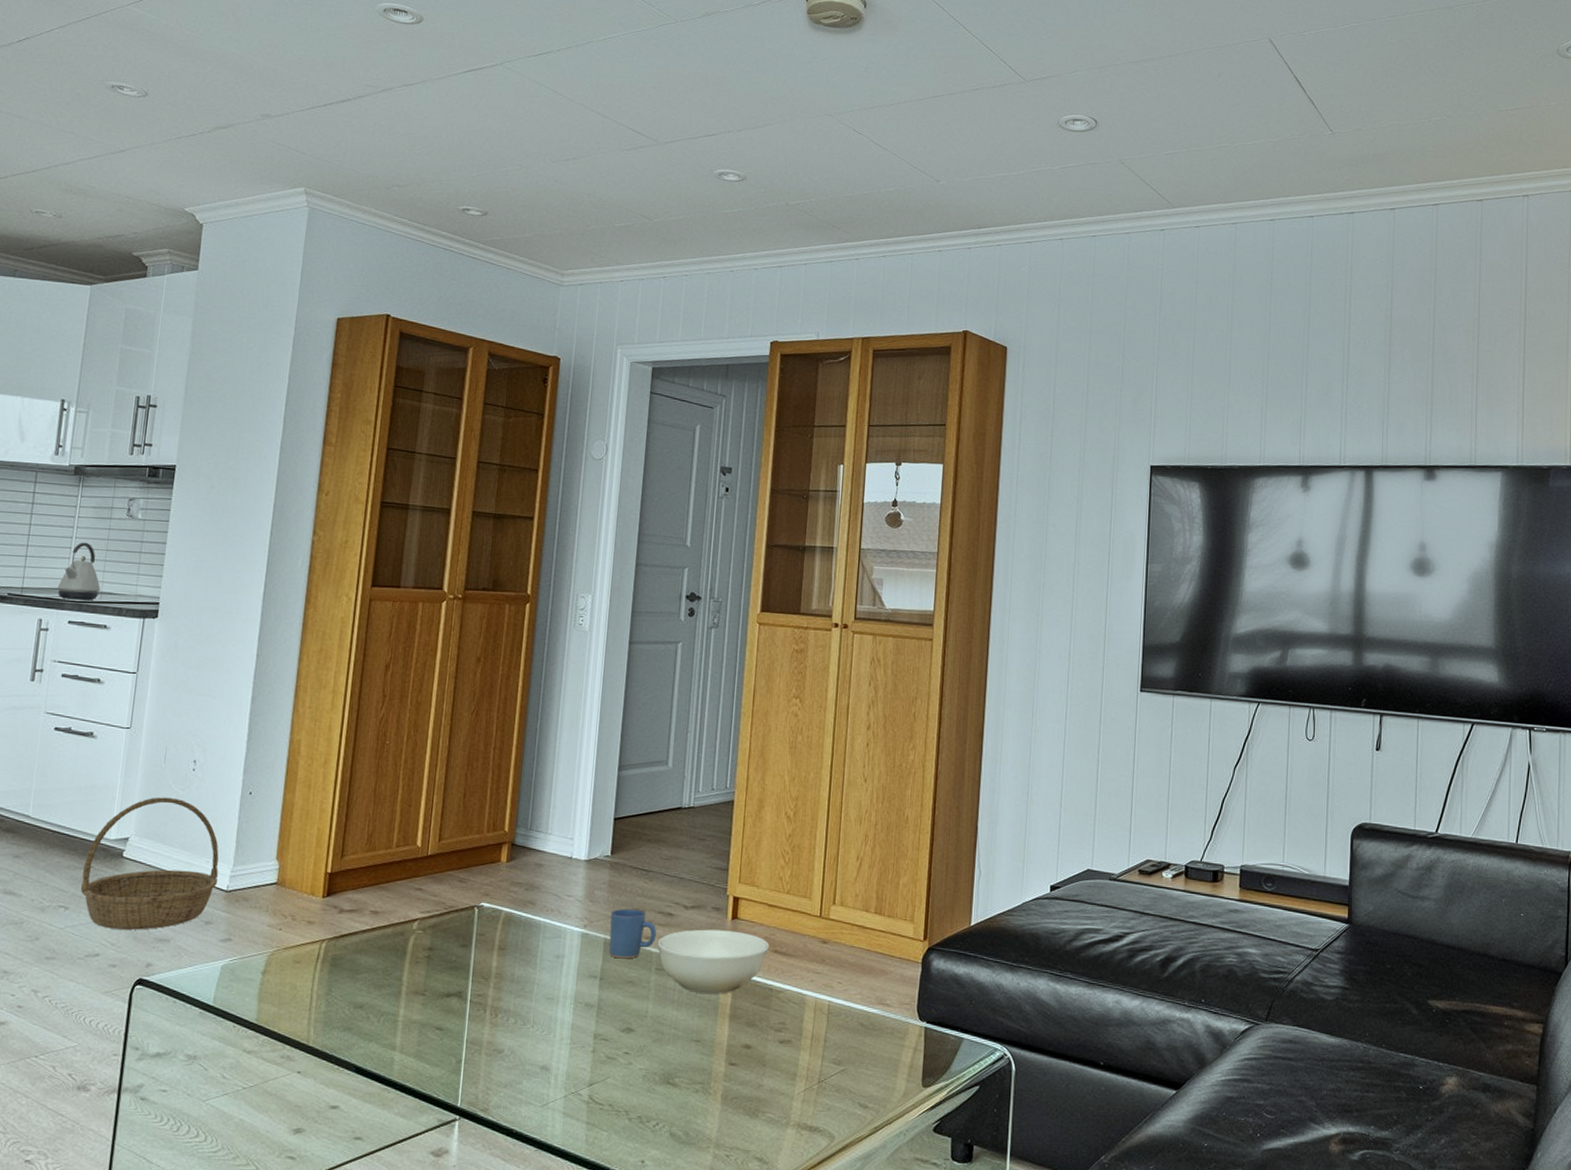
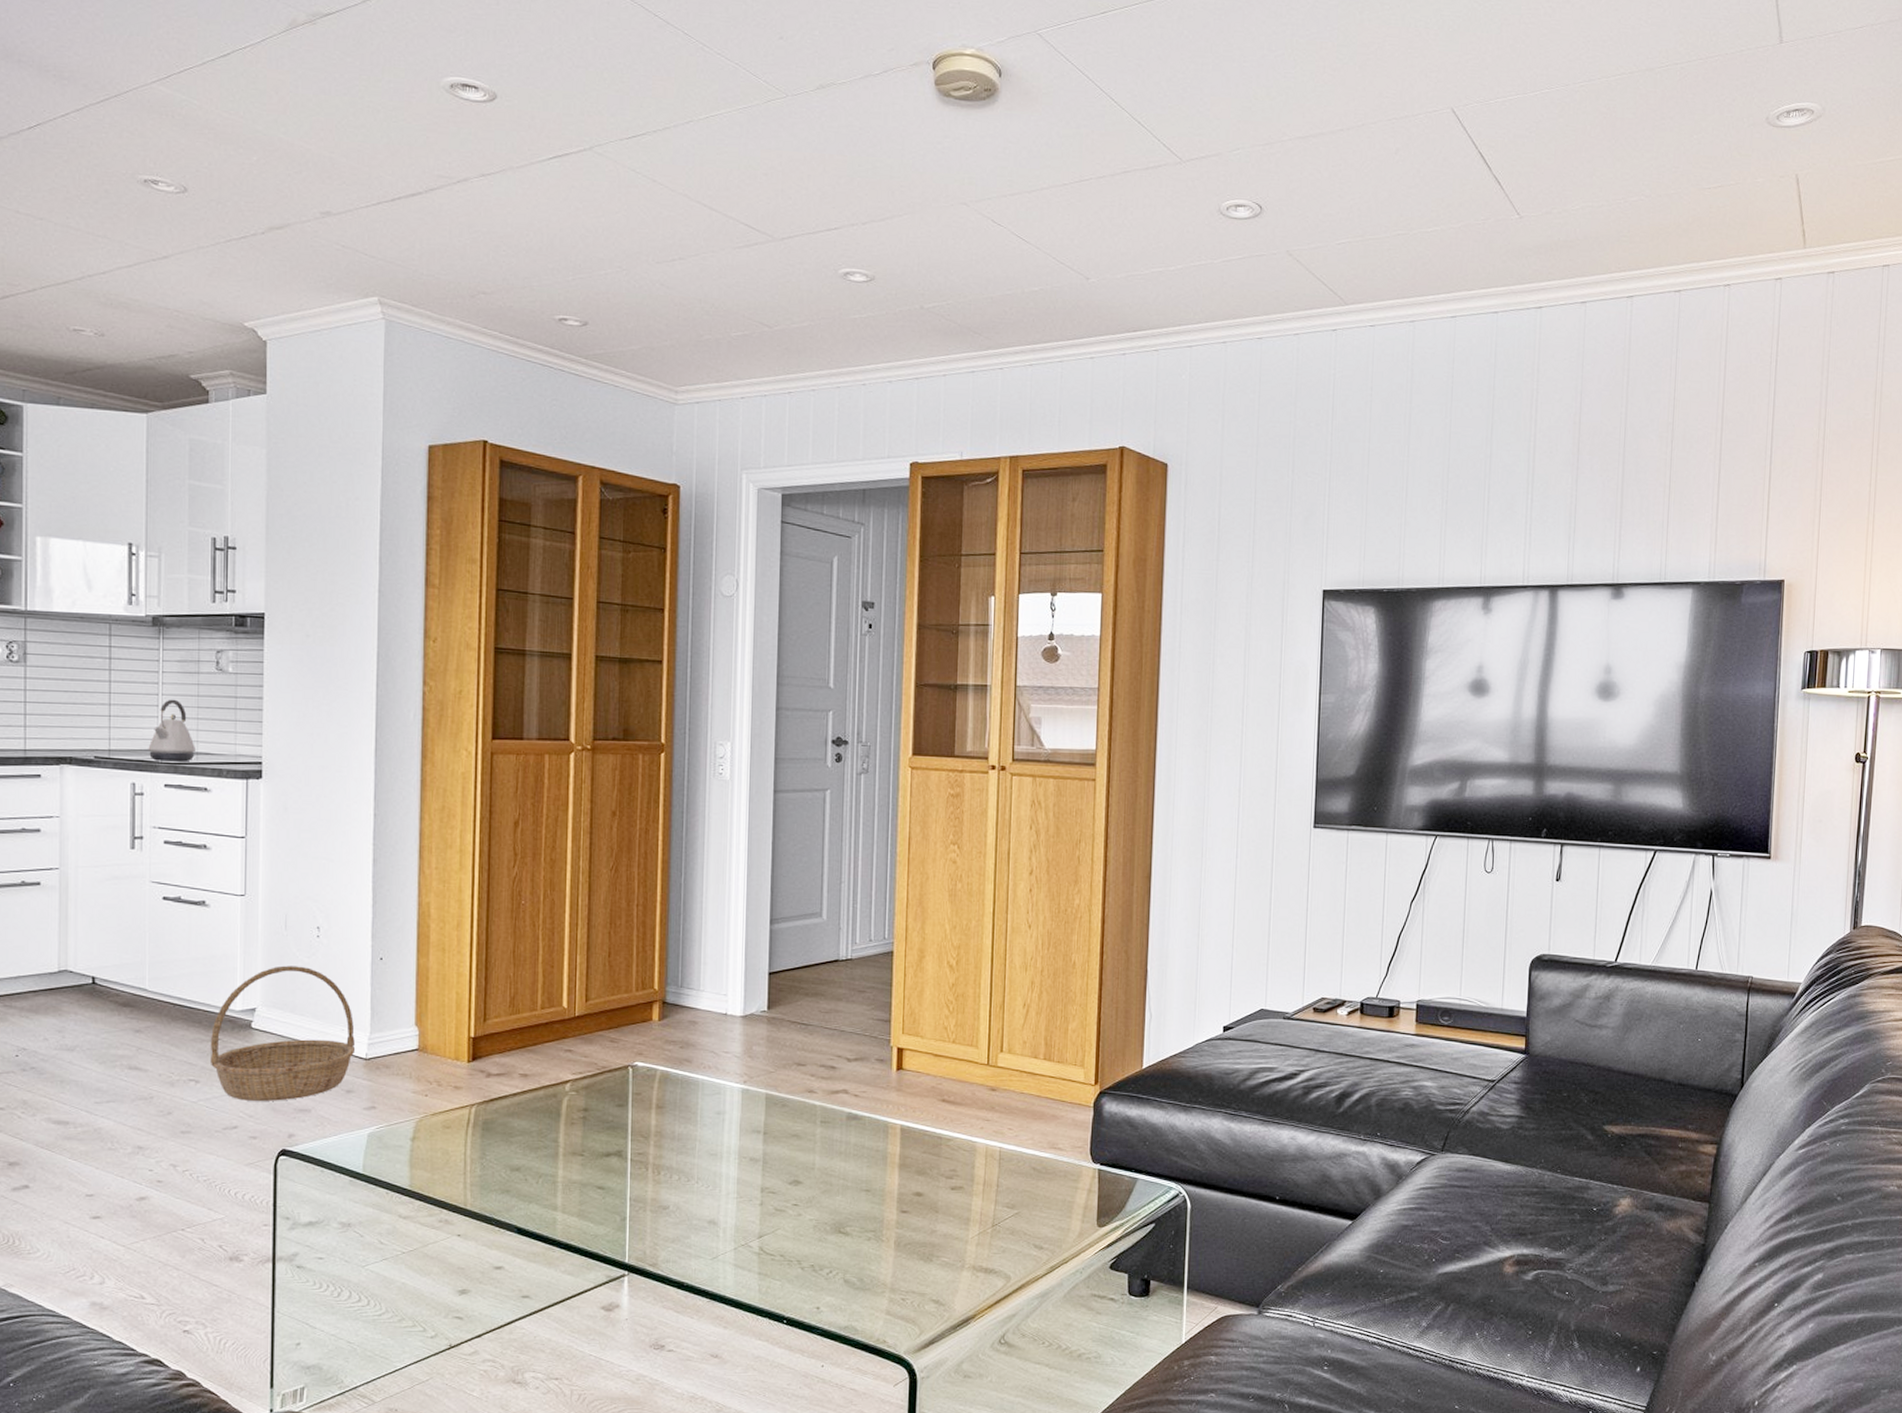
mug: present [608,908,656,959] -> none [770,1063,819,1113]
bowl: present [657,929,770,995] -> none [821,1081,937,1145]

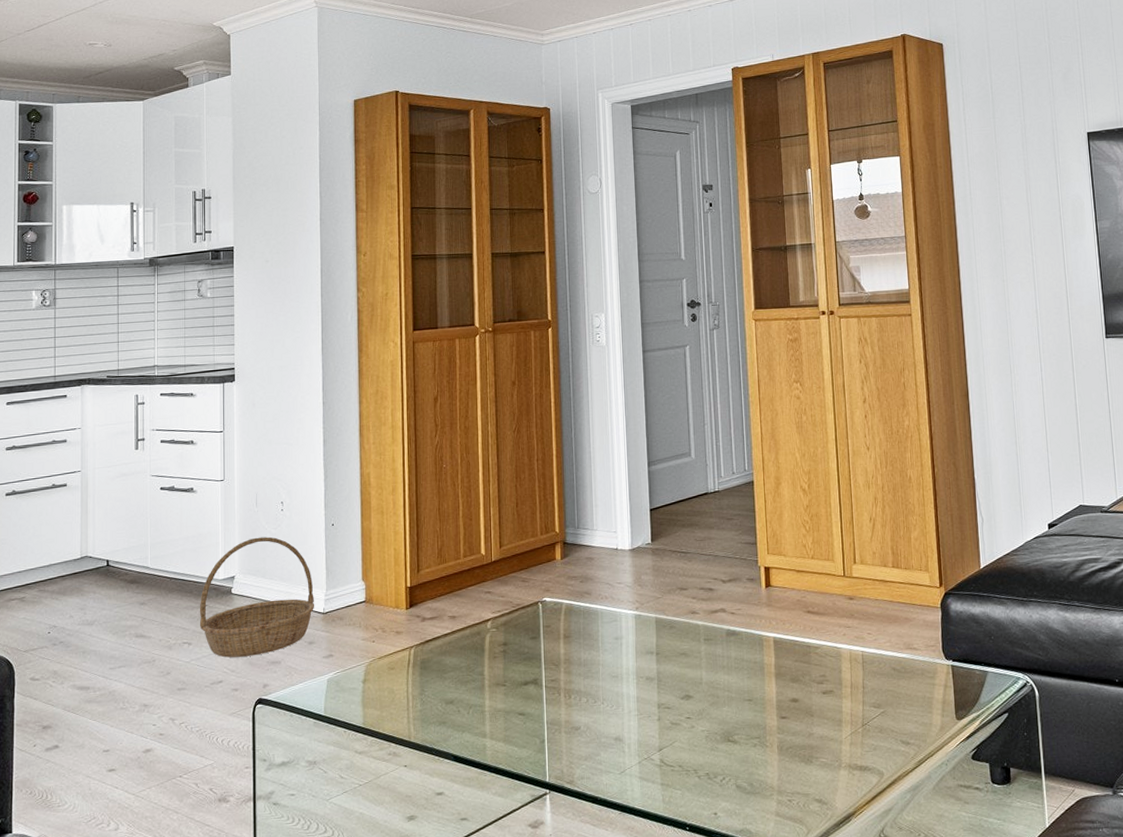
kettle: present [148,699,195,762] -> none [147,323,183,375]

